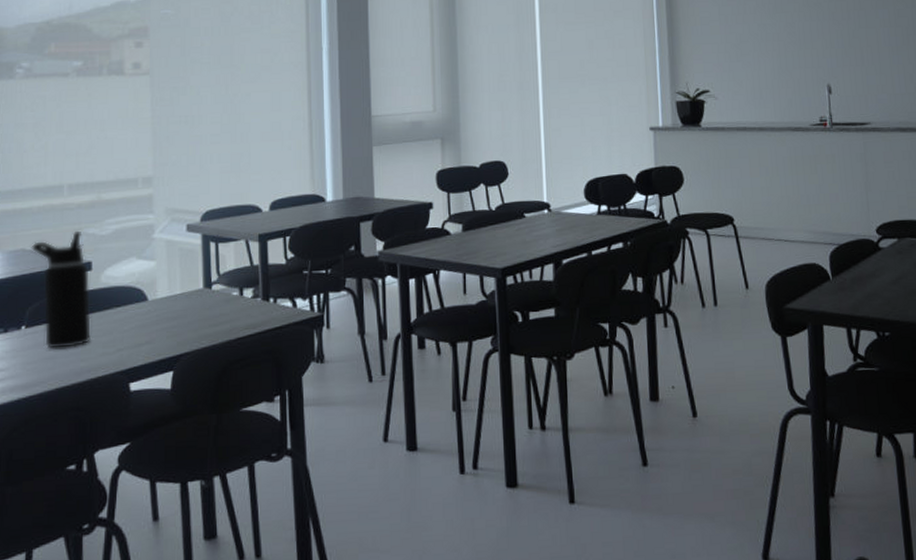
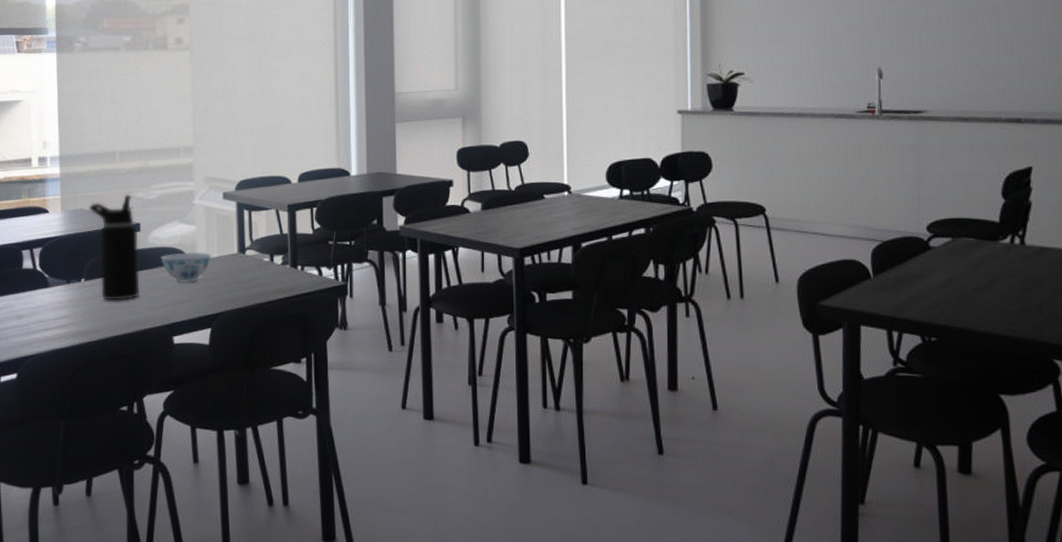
bowl: none [115,289,173,324] -> present [161,252,211,283]

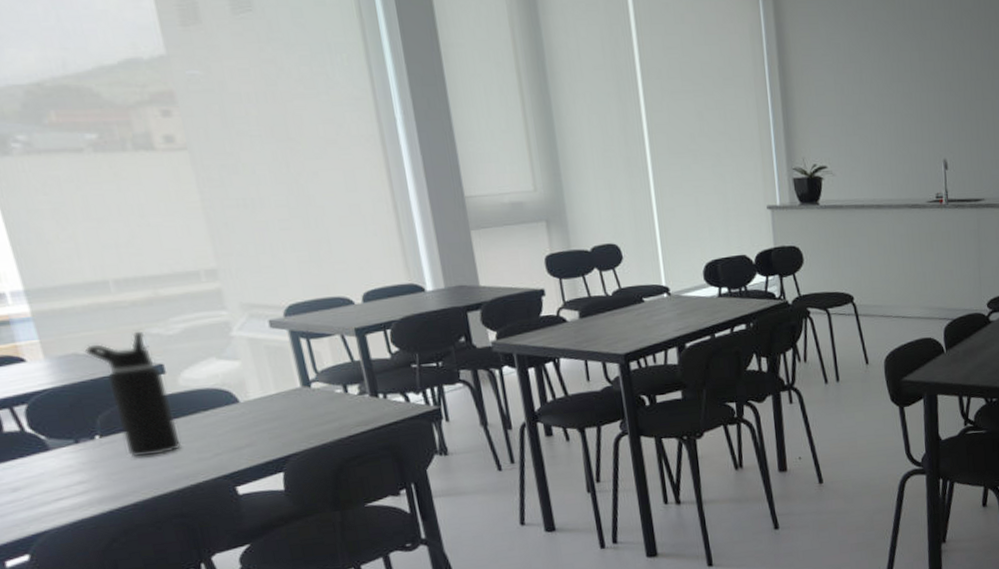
bowl: present [161,252,211,283] -> none [200,390,269,427]

